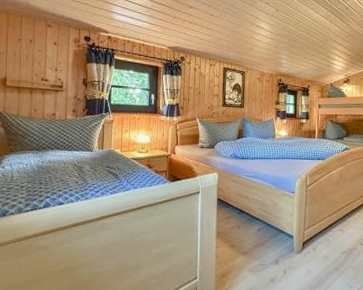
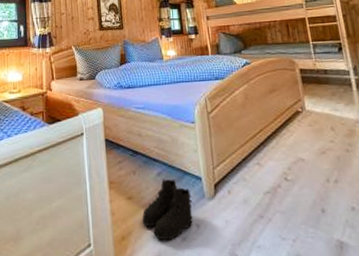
boots: none [240,234,283,281] -> present [142,179,193,241]

